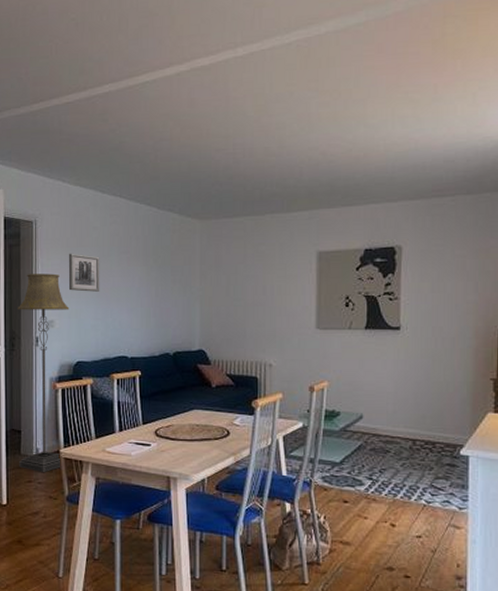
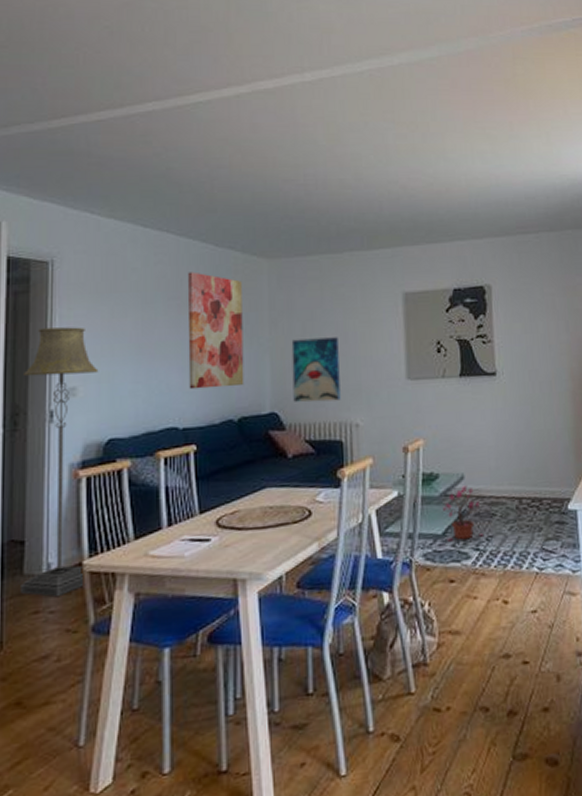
wall art: present [69,253,100,292] -> none [99,300,141,349]
wall art: none [135,230,179,327] -> present [187,271,244,390]
wall art: none [218,289,257,343] -> present [291,337,341,403]
potted plant: none [342,424,377,470] -> present [443,485,483,542]

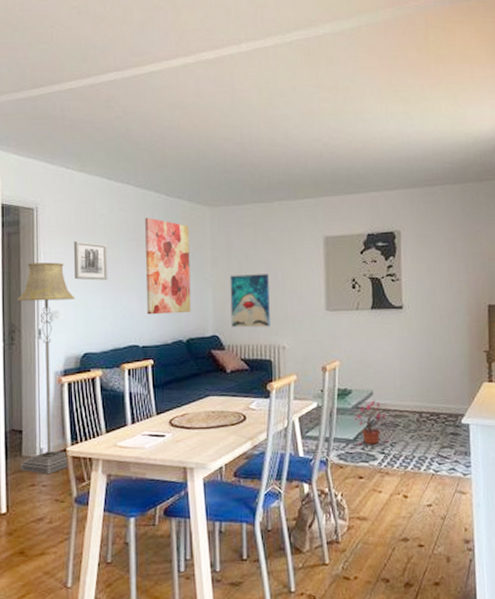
wall art: none [99,300,141,349] -> present [74,240,108,281]

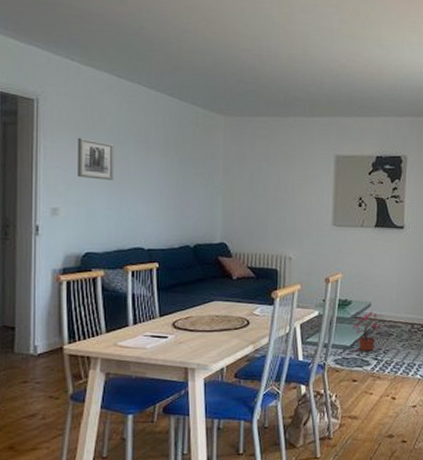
floor lamp: present [17,262,75,475] -> none [12,156,78,372]
wall art: present [145,217,191,315] -> none [154,120,201,219]
wall art: present [230,274,270,328] -> none [240,185,279,238]

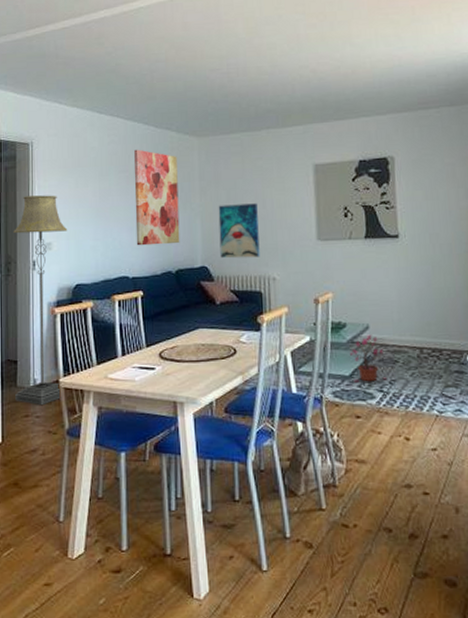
floor lamp: none [12,156,78,372] -> present [13,195,68,406]
wall art: present [78,137,115,180] -> none [67,173,99,212]
wall art: none [154,120,201,219] -> present [134,149,180,246]
wall art: none [240,185,279,238] -> present [218,203,260,259]

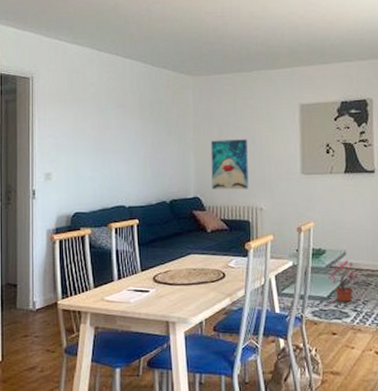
floor lamp: present [13,195,68,406] -> none [14,127,67,326]
wall art: present [134,149,180,246] -> none [132,86,175,177]

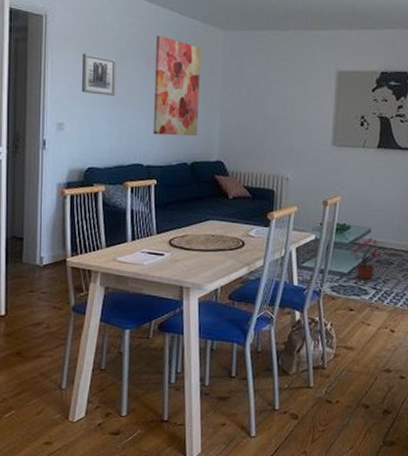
wall art: none [66,107,98,145] -> present [82,53,117,96]
wall art: none [132,86,175,177] -> present [153,35,201,136]
wall art: present [210,139,249,190] -> none [237,102,278,157]

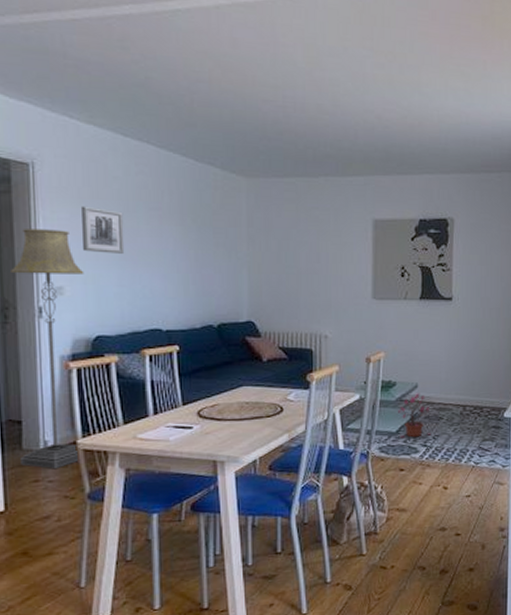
floor lamp: none [20,72,82,283] -> present [11,229,84,470]
wall art: present [153,35,201,136] -> none [169,184,224,296]

